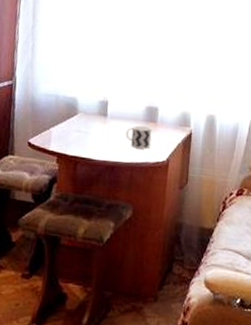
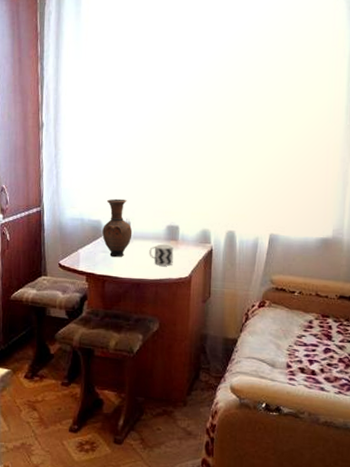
vase: none [77,75,110,138] -> present [102,198,133,258]

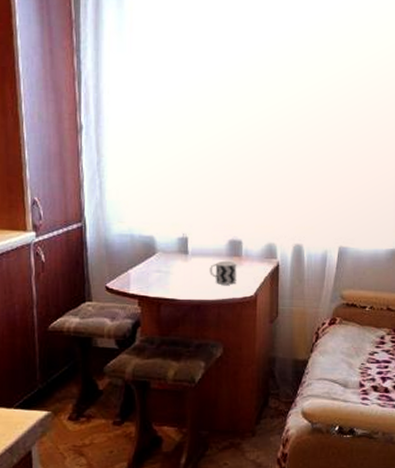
vase: present [102,198,133,258] -> none [156,211,190,277]

